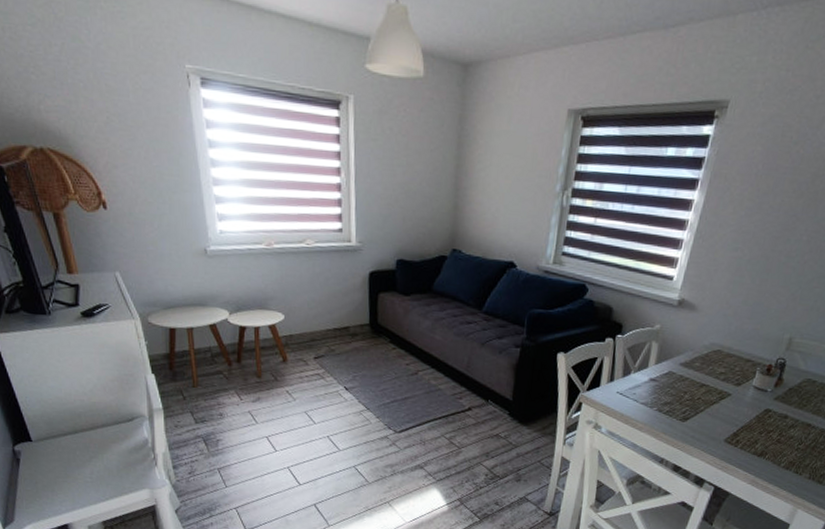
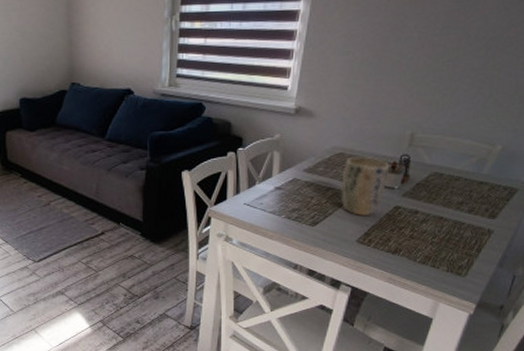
plant pot: none [714,355,766,416] -> present [341,156,390,215]

